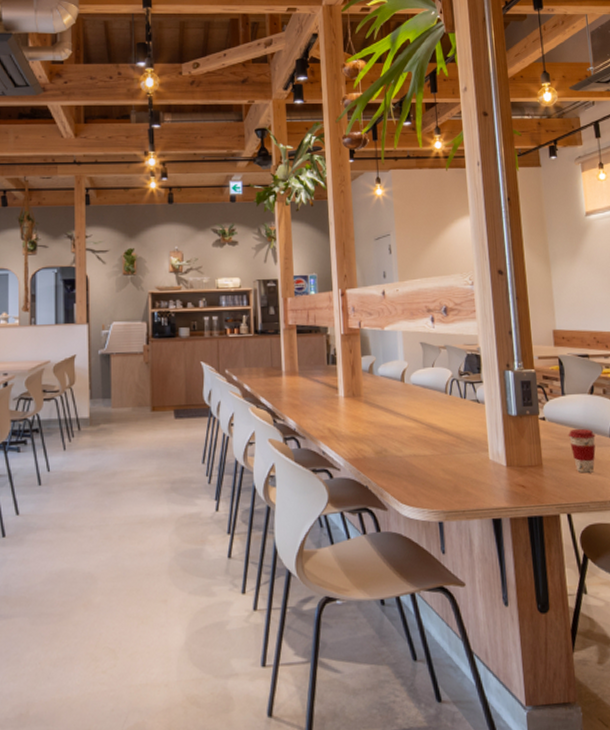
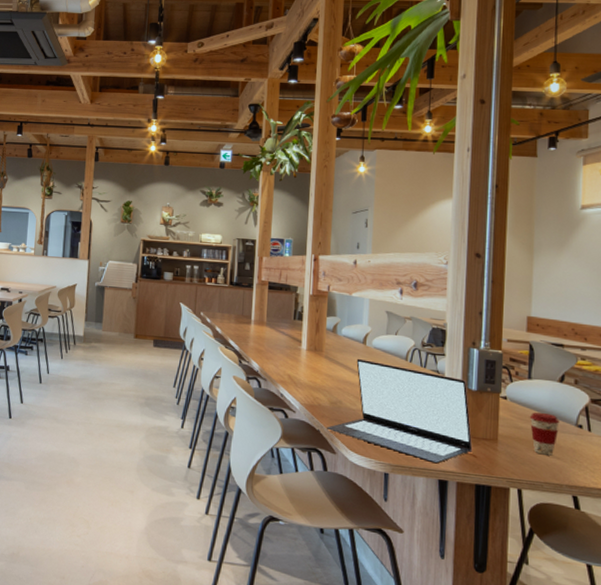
laptop: none [375,398,521,502] -> present [327,358,473,464]

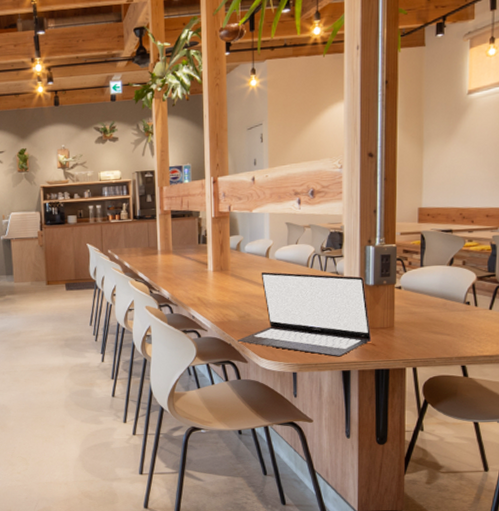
coffee cup: present [529,412,560,456] -> none [422,295,449,334]

